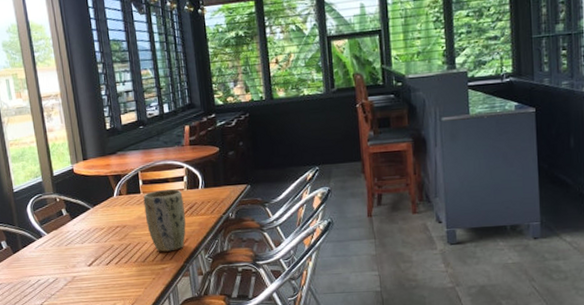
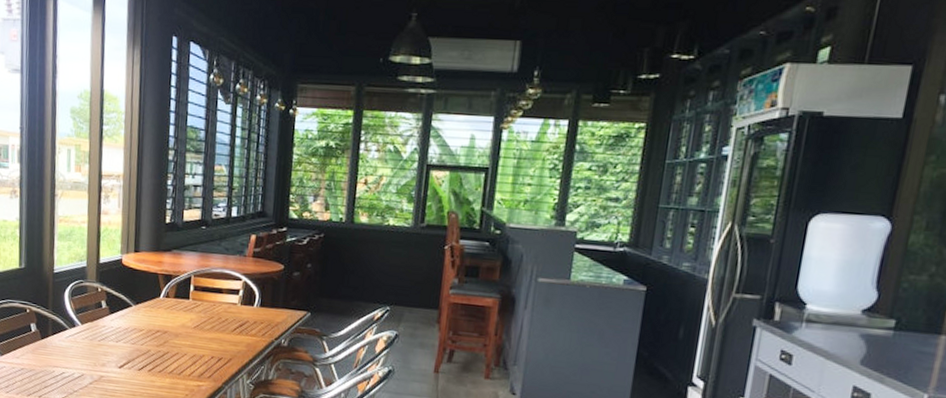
plant pot: present [143,189,186,252] -> none [190,299,235,369]

